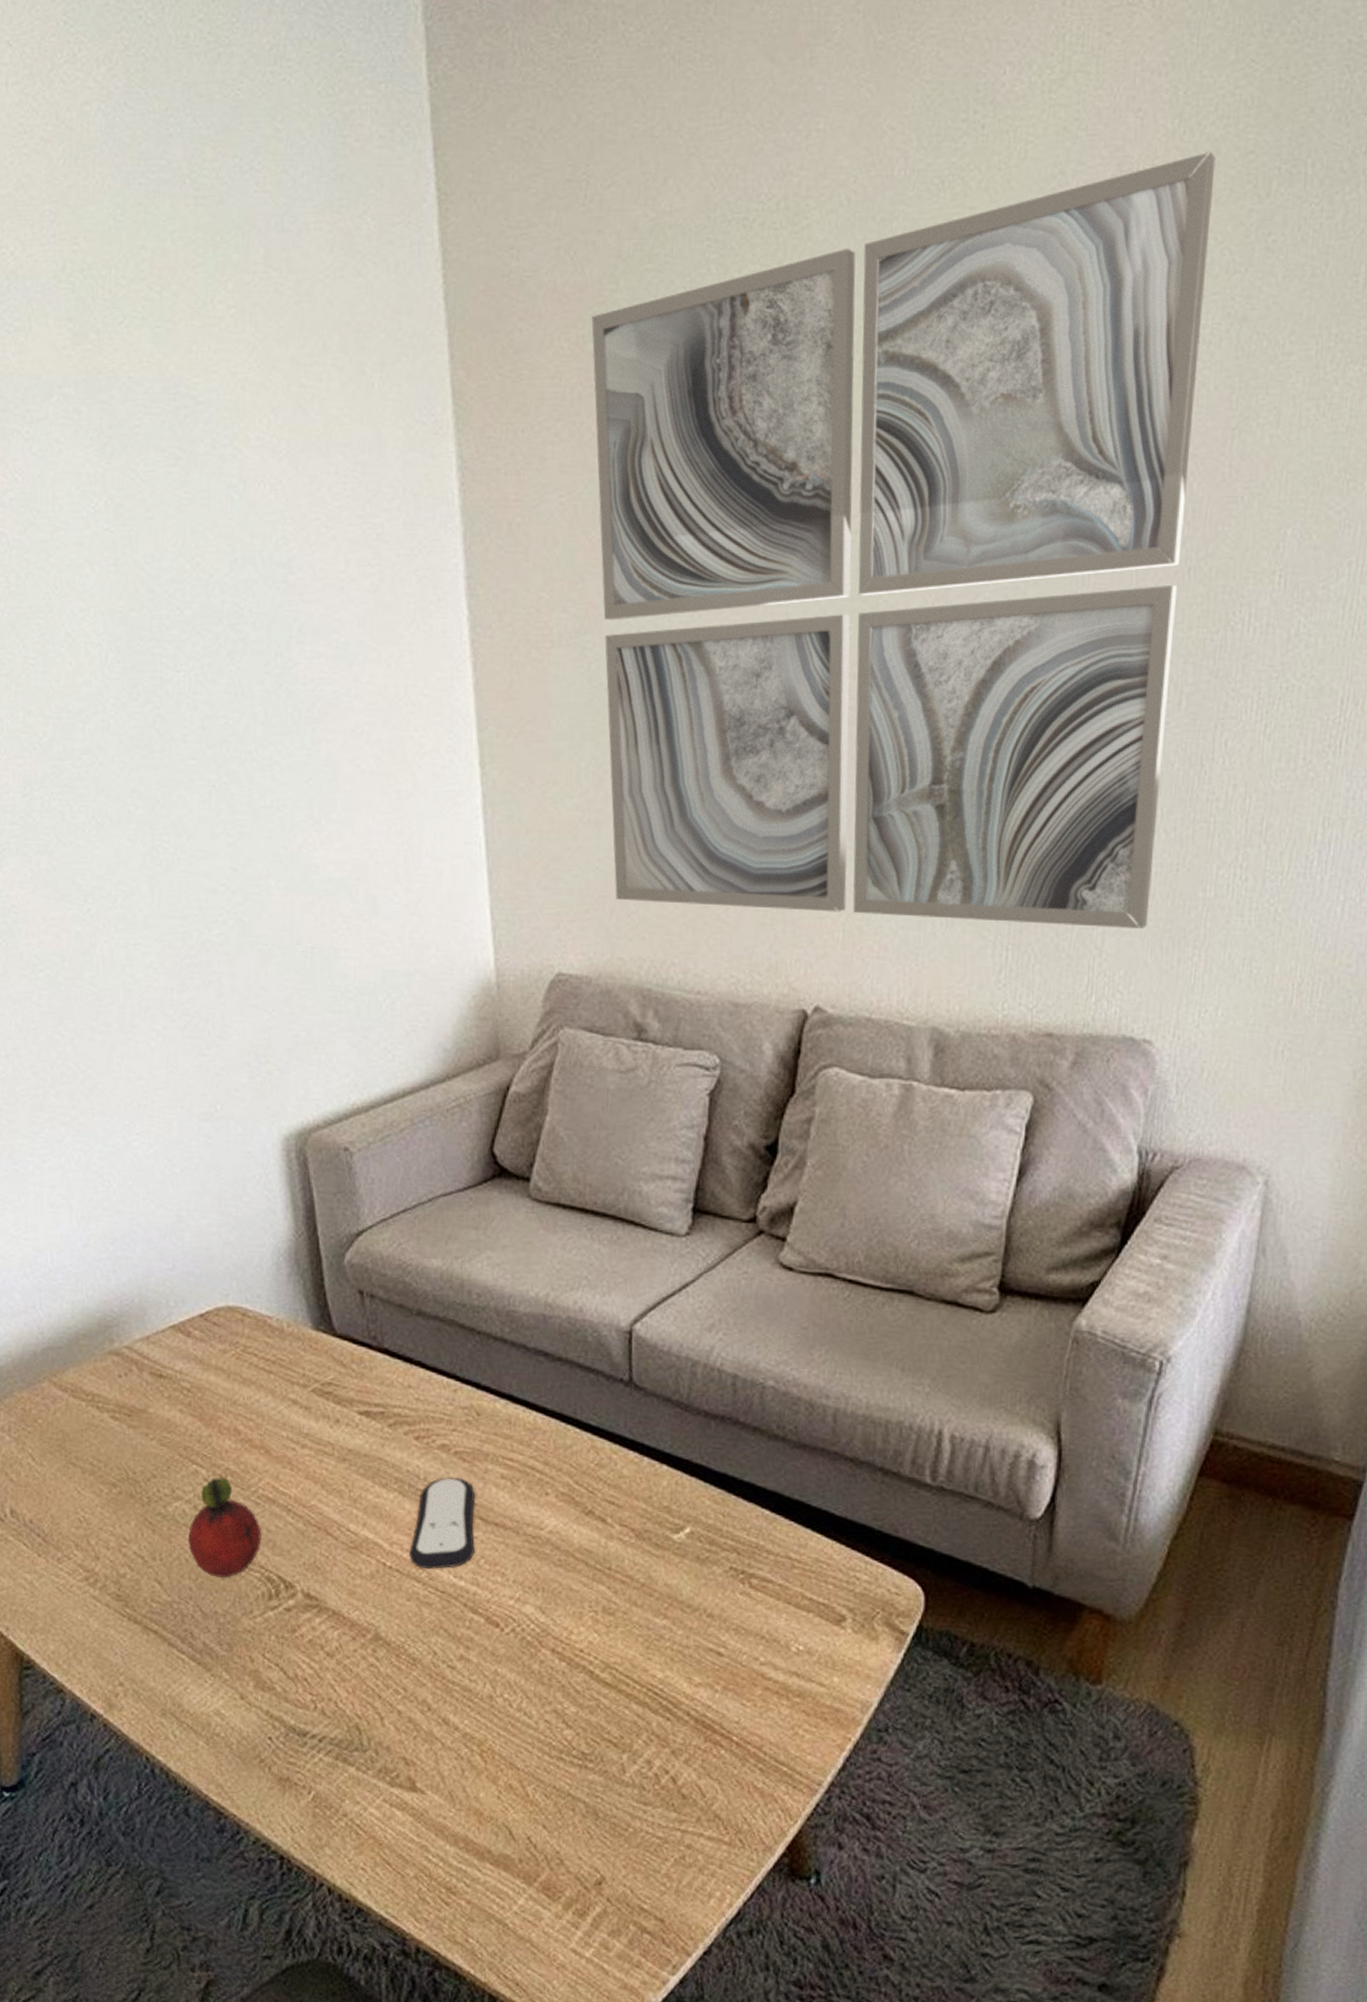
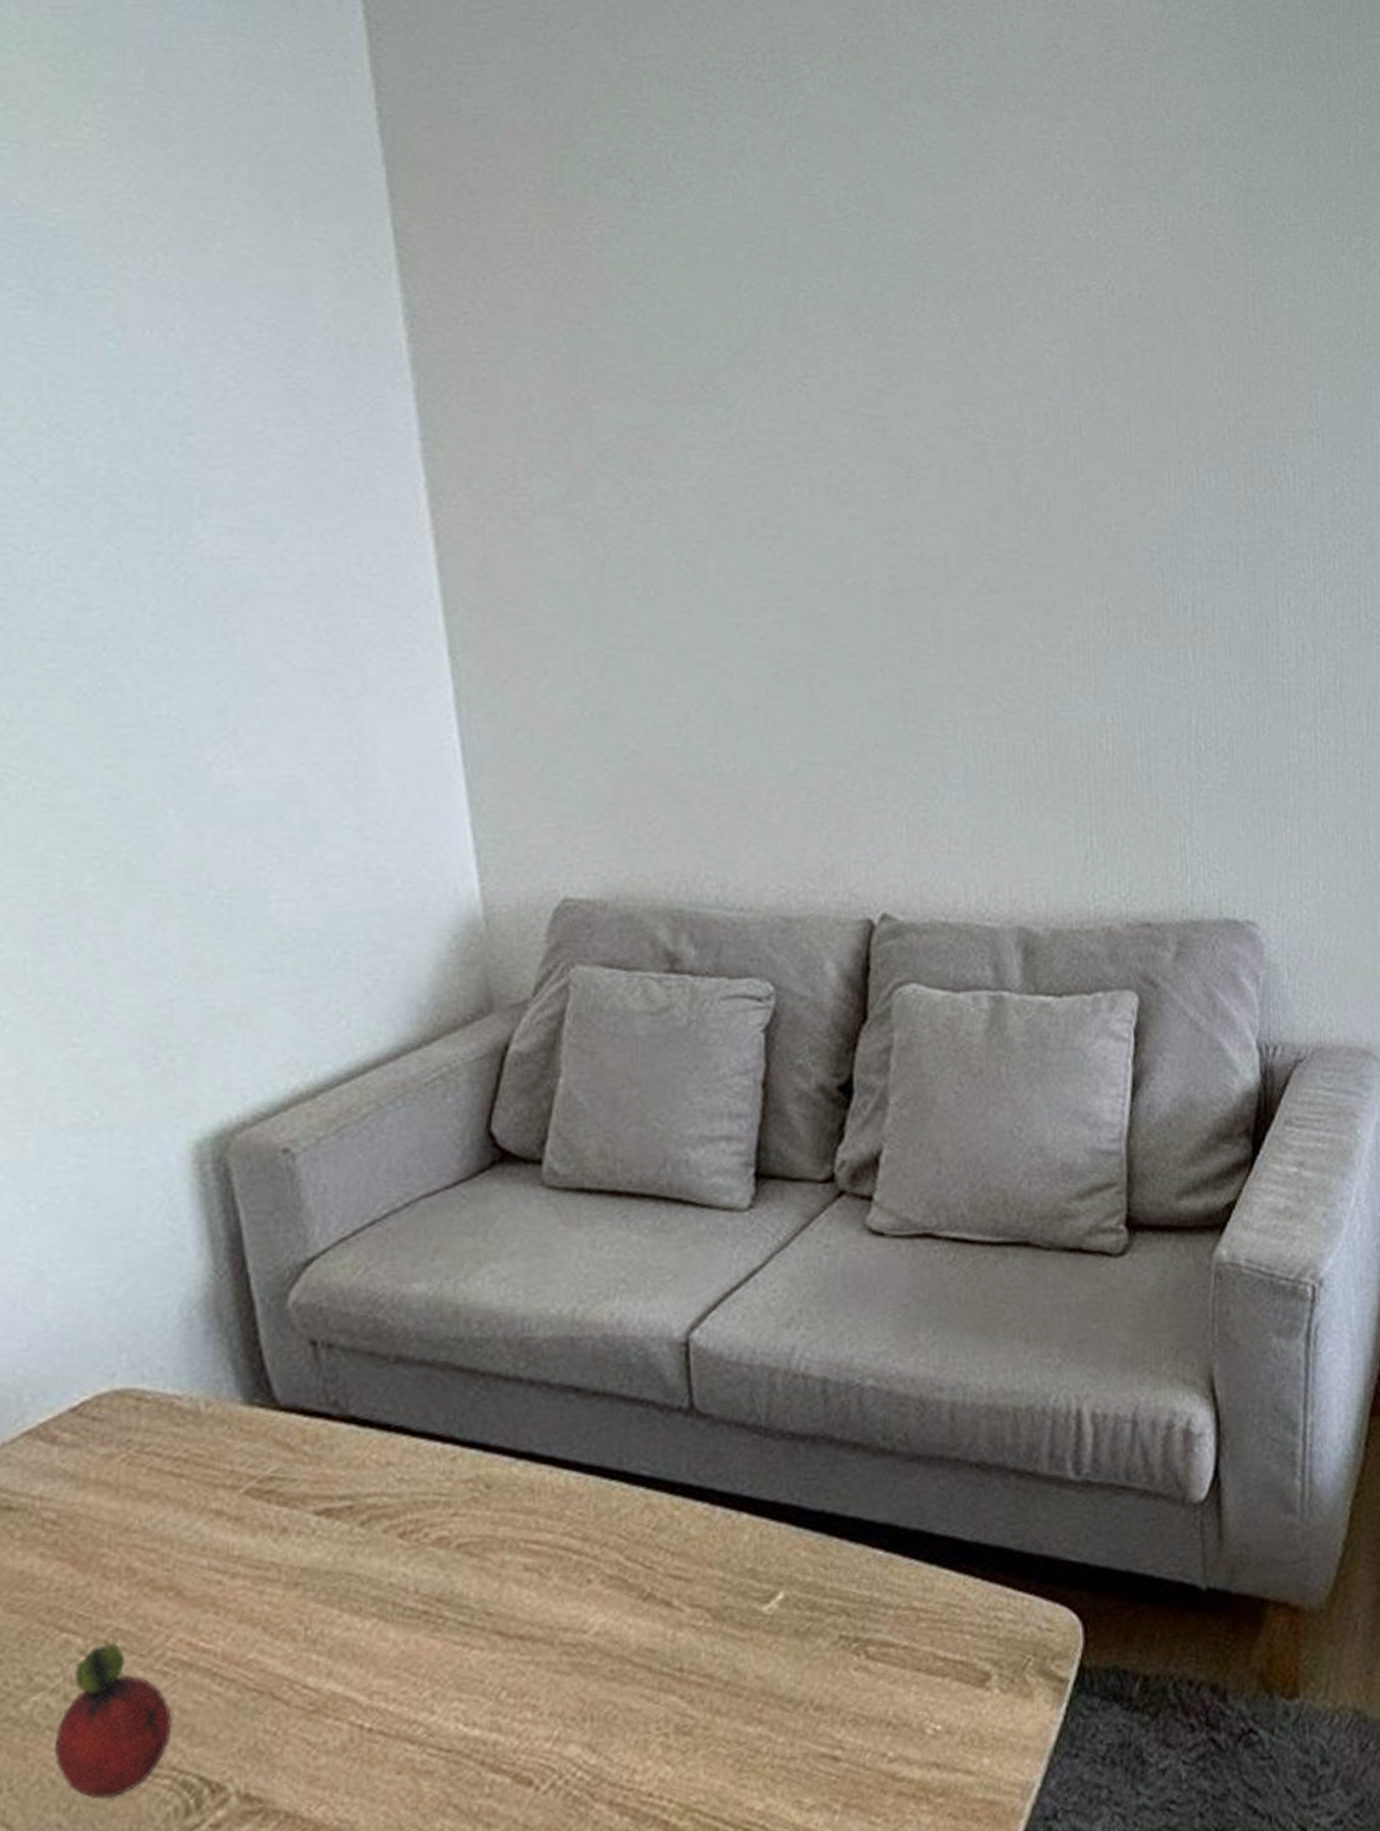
remote control: present [409,1478,476,1570] -> none [398,1581,492,1722]
wall art: present [591,151,1216,929] -> none [560,35,1235,806]

